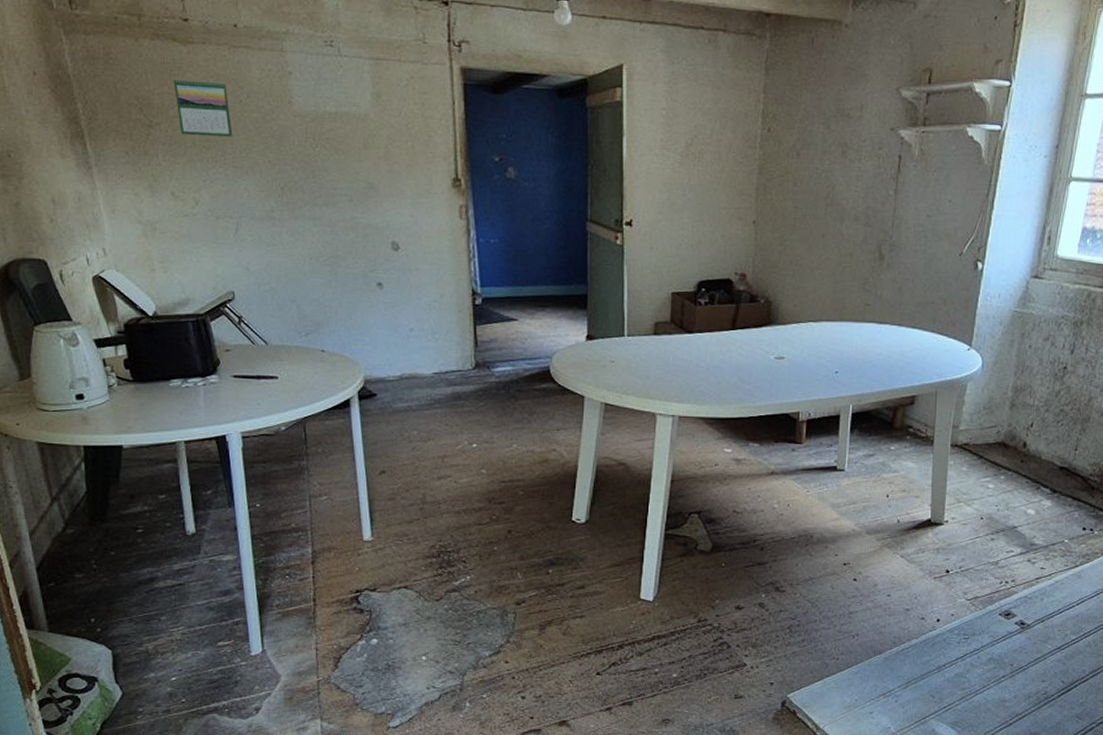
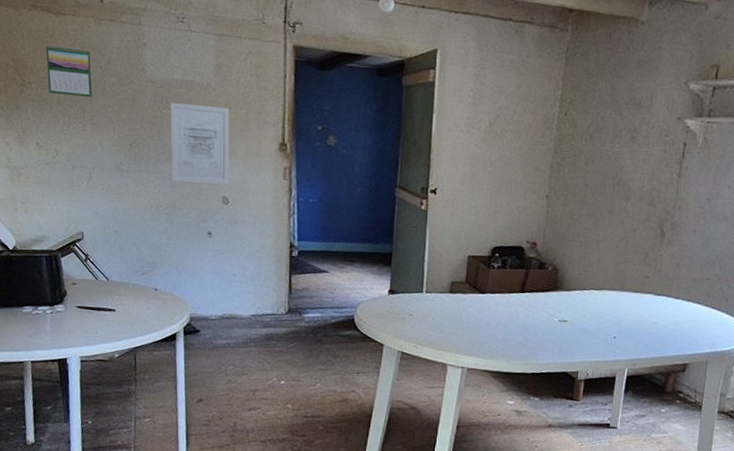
wall art: none [323,138,399,229] -> present [170,102,230,185]

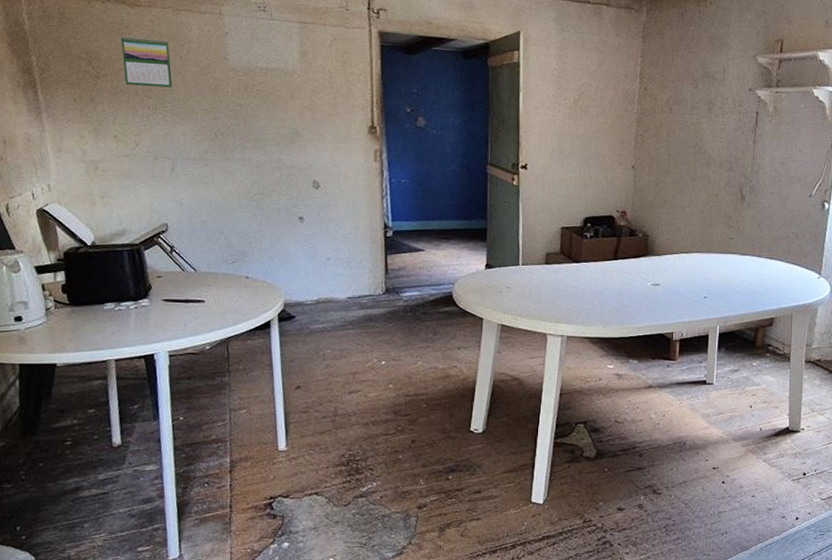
wall art: present [170,102,230,185] -> none [254,89,320,169]

